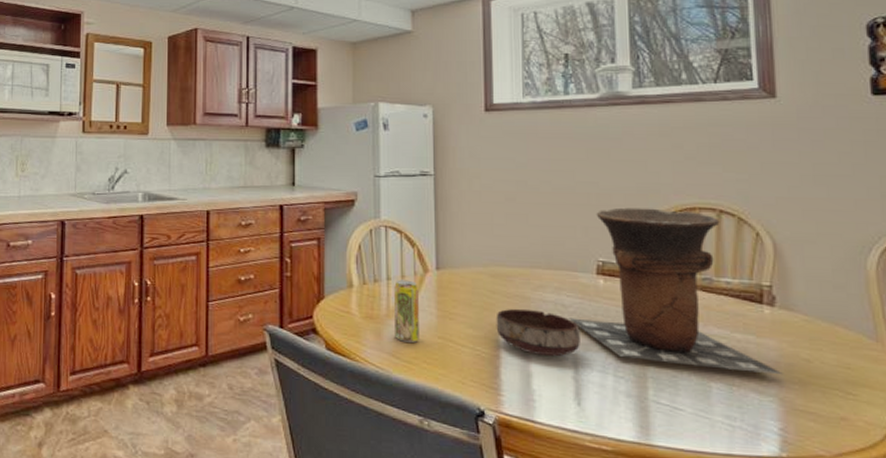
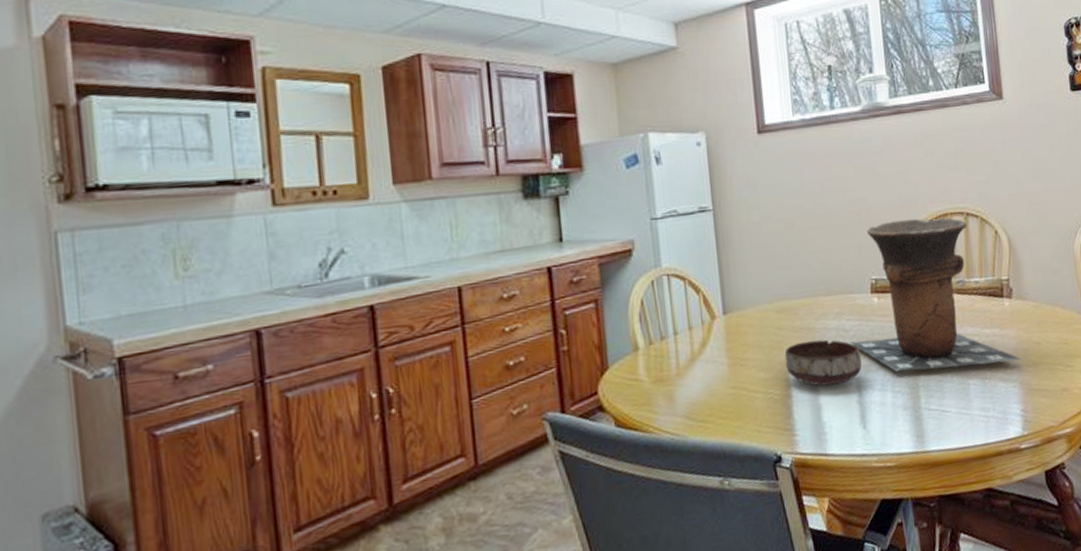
beverage can: present [394,279,419,343] -> none [682,331,713,401]

